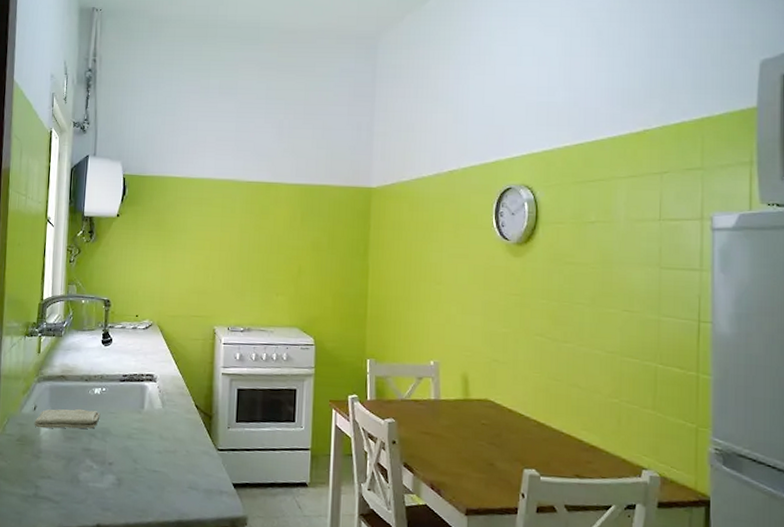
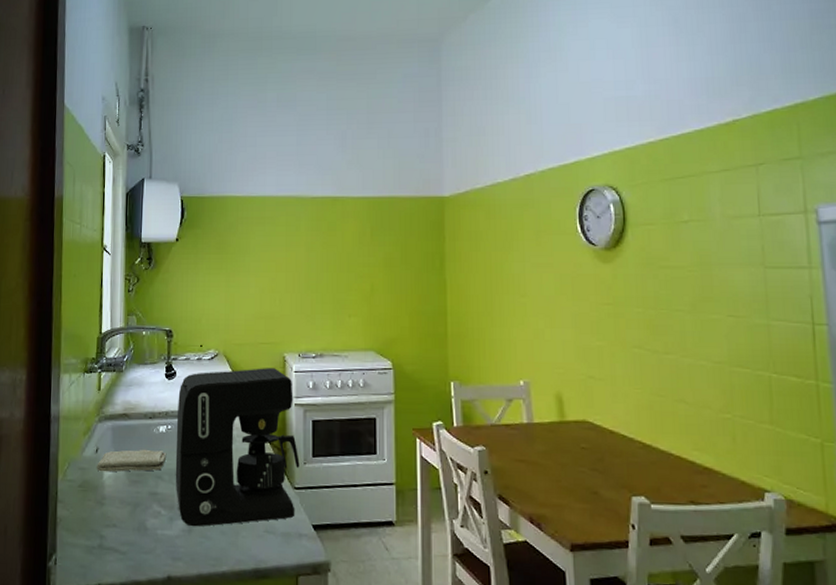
coffee maker: none [107,339,224,482] -> present [175,368,300,527]

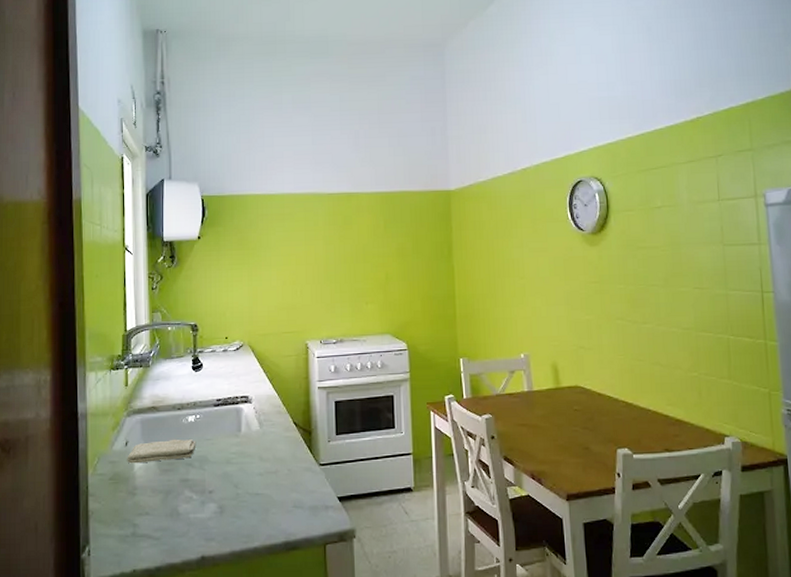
coffee maker: present [175,368,300,527] -> none [205,355,324,508]

